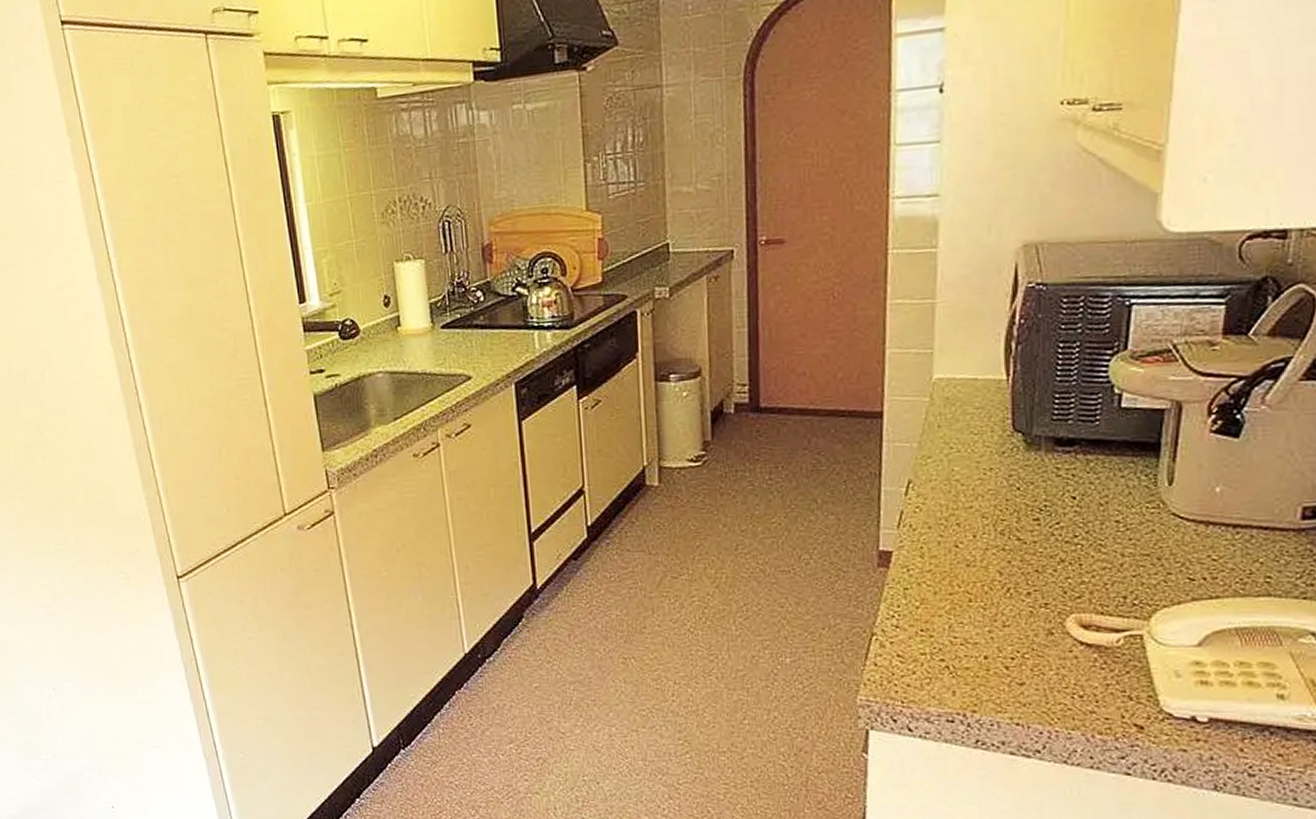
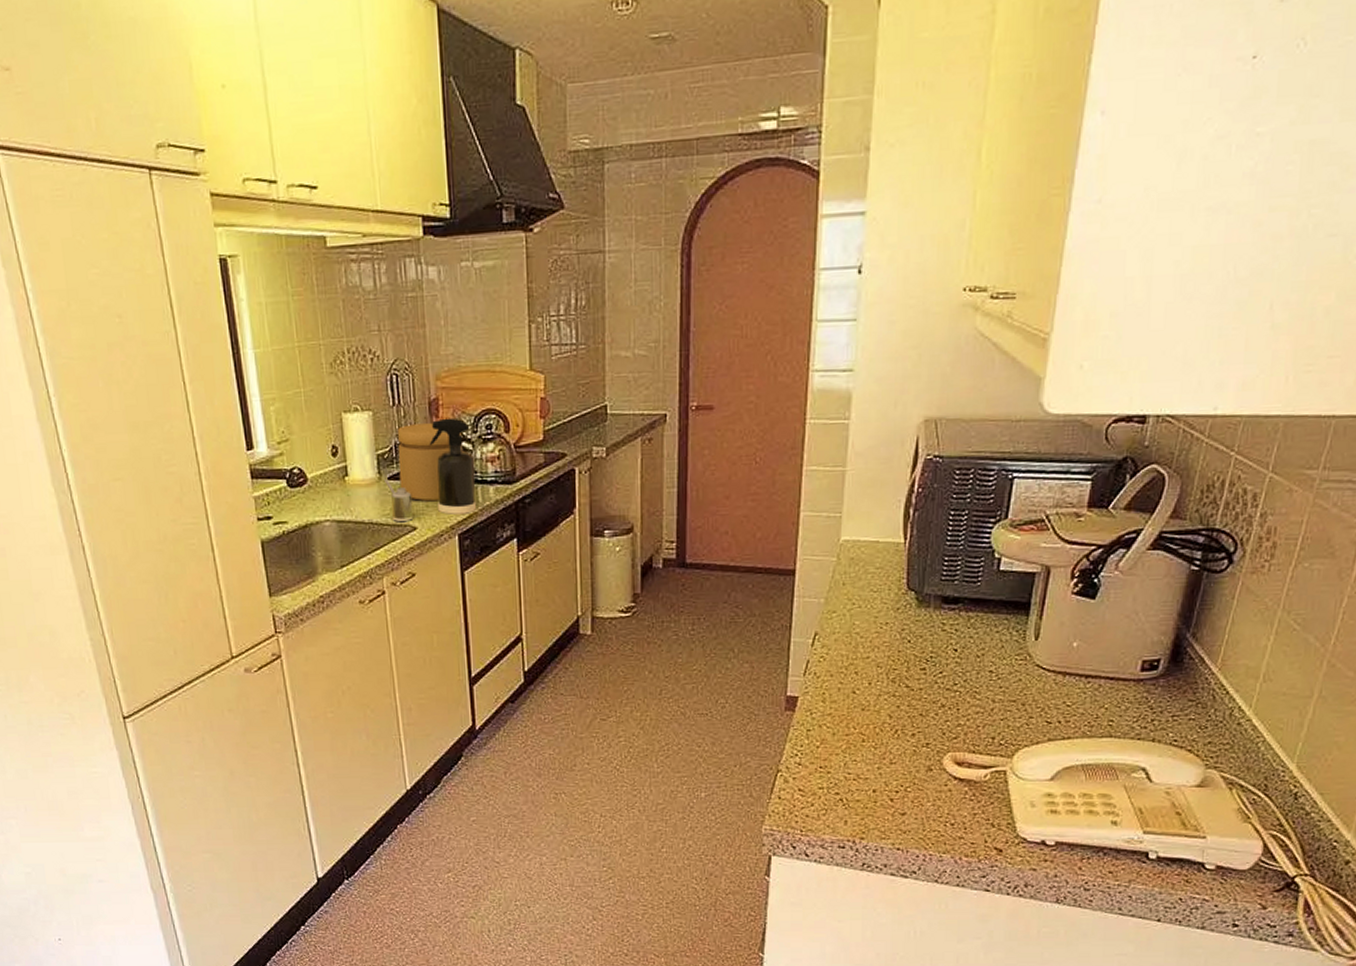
soap dispenser: none [438,328,468,372] -> present [385,479,414,523]
jar: none [451,269,517,349] -> present [397,423,462,501]
spray bottle: none [483,263,534,363] -> present [429,418,477,515]

